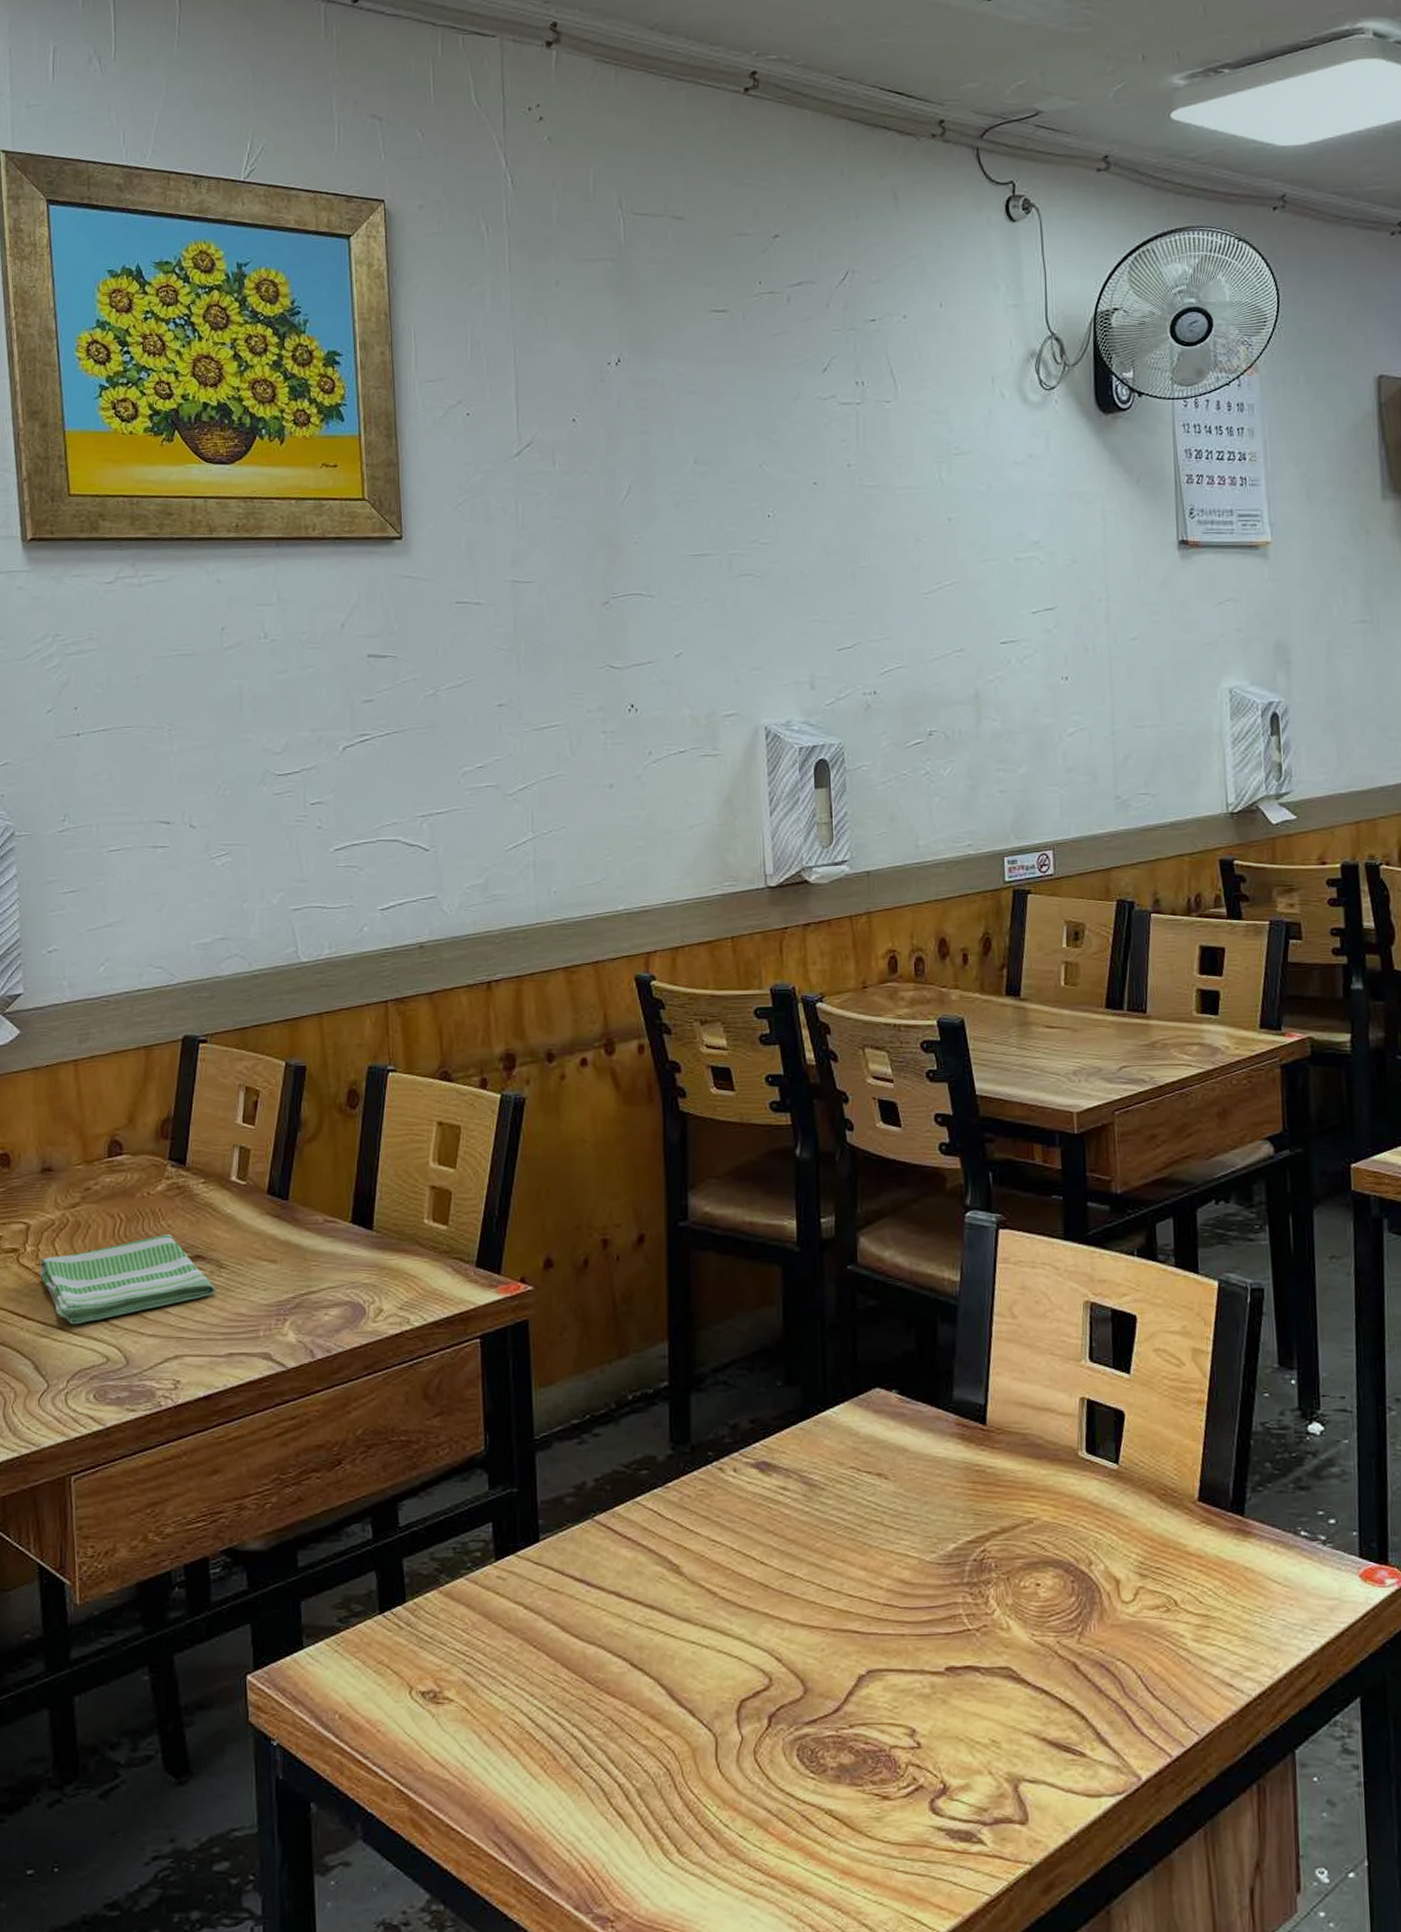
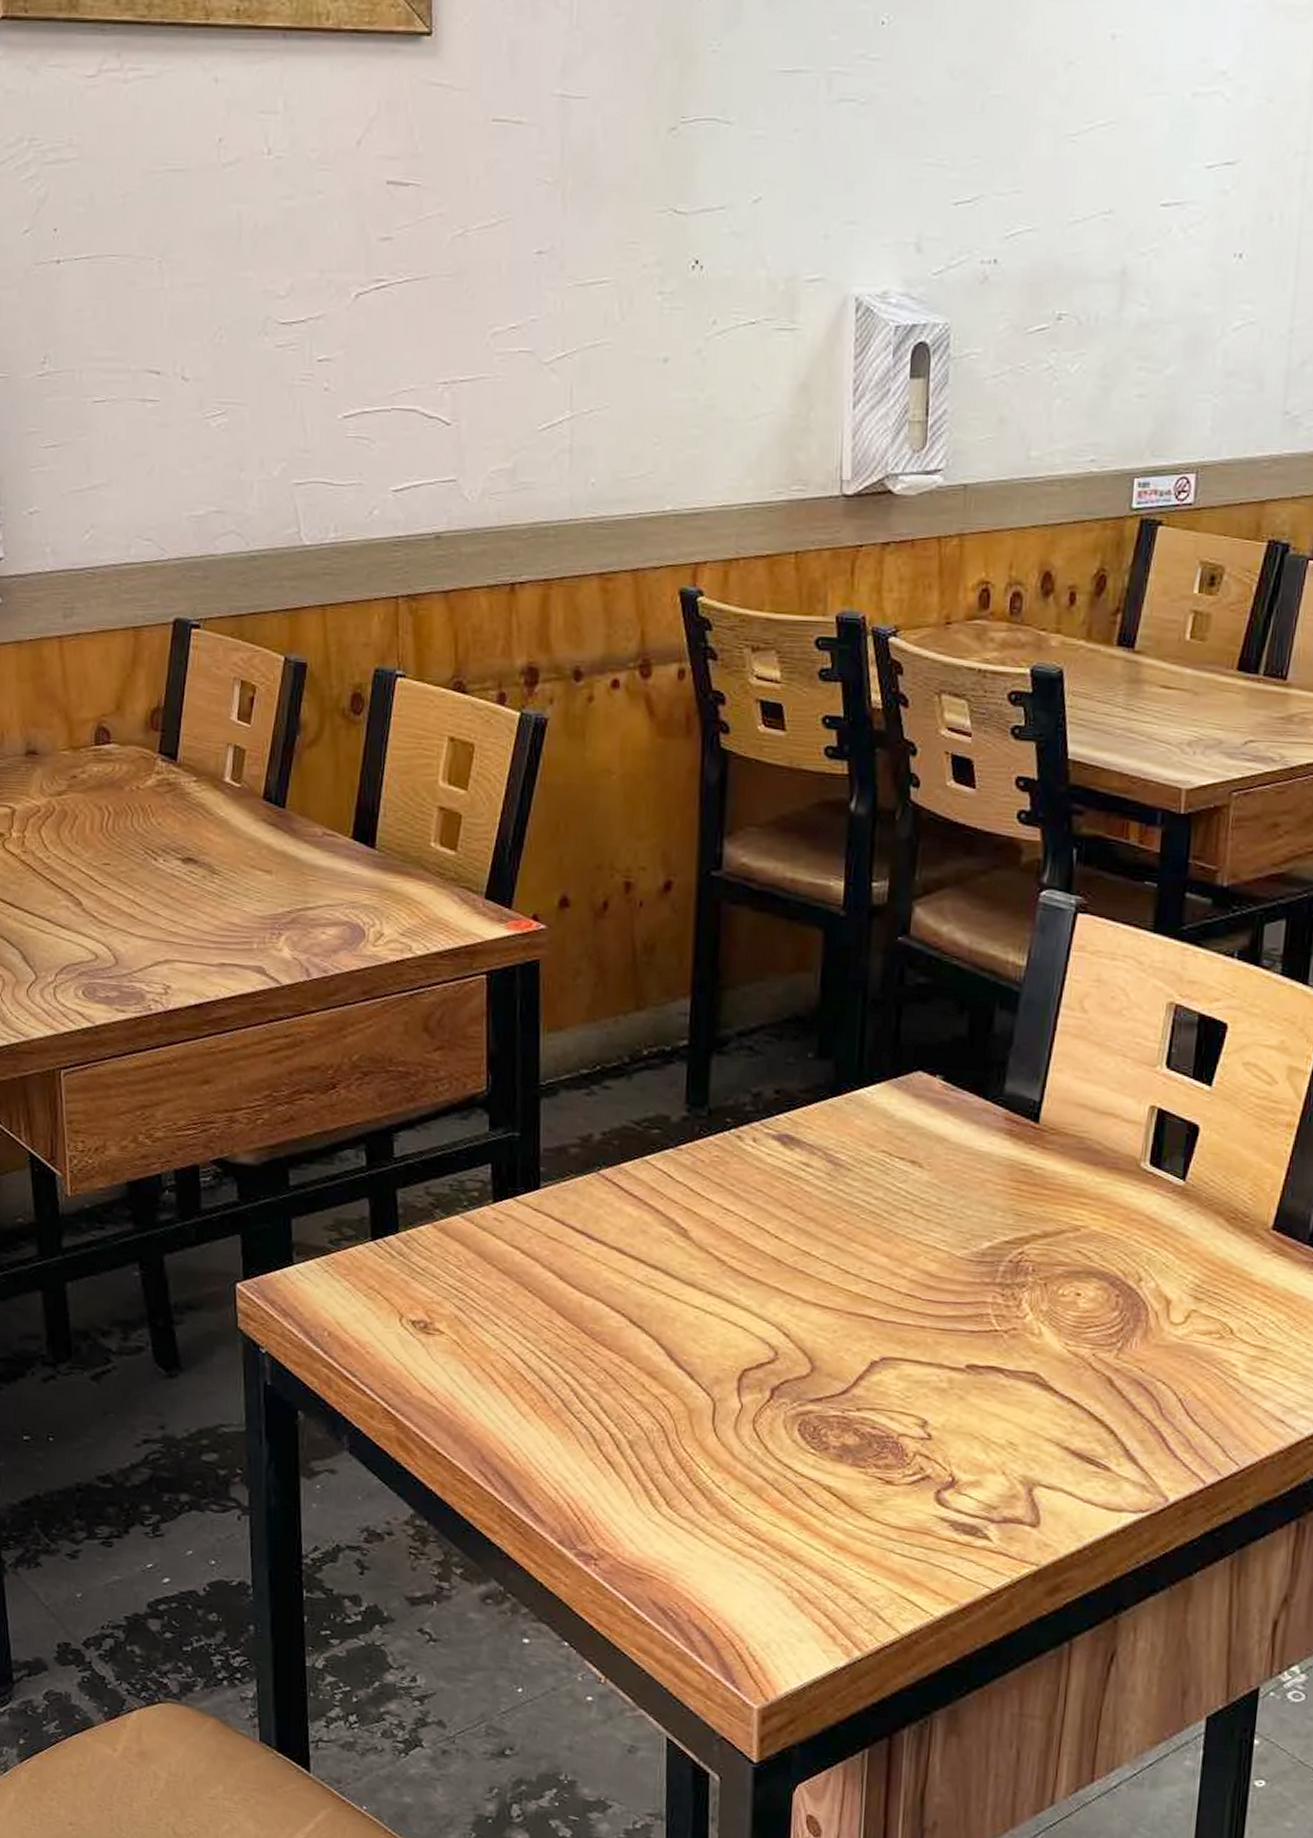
dish towel: present [39,1235,216,1325] -> none [25,833,209,918]

